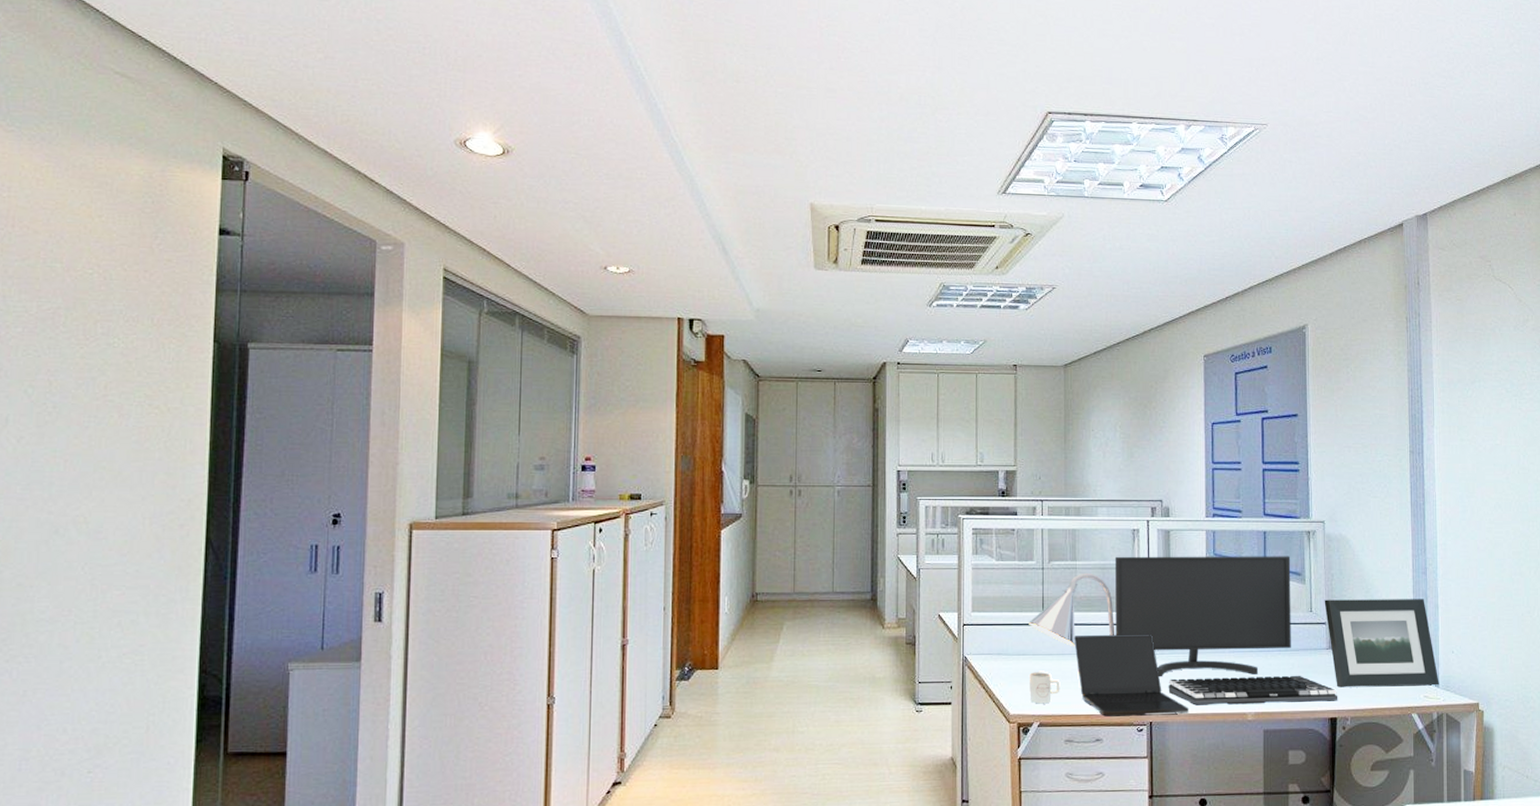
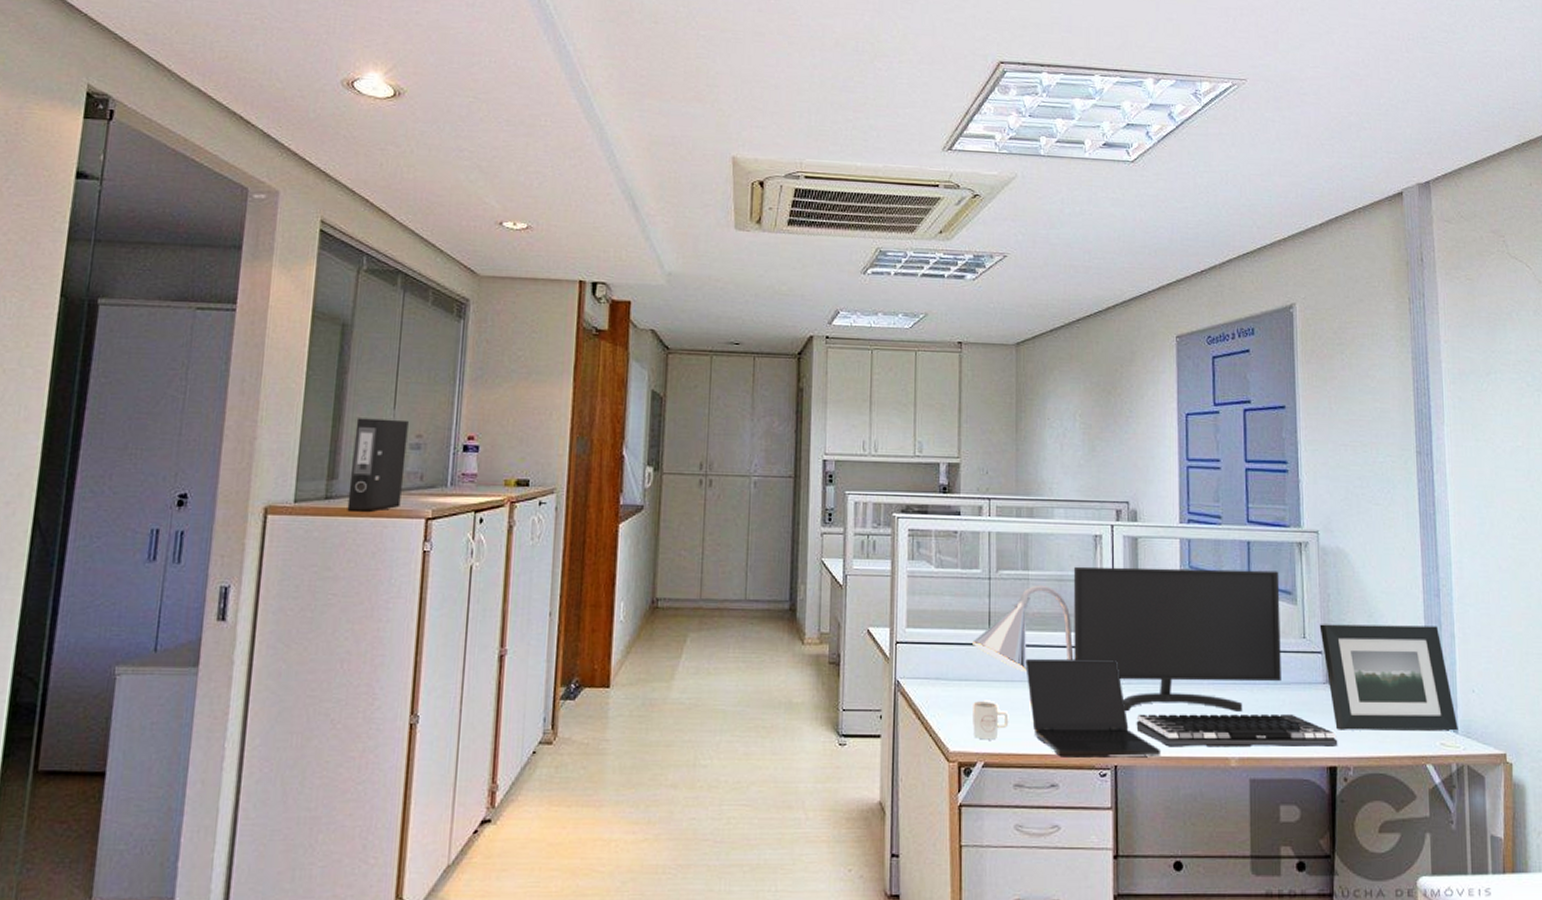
binder: none [482,444,532,526] -> present [347,418,409,513]

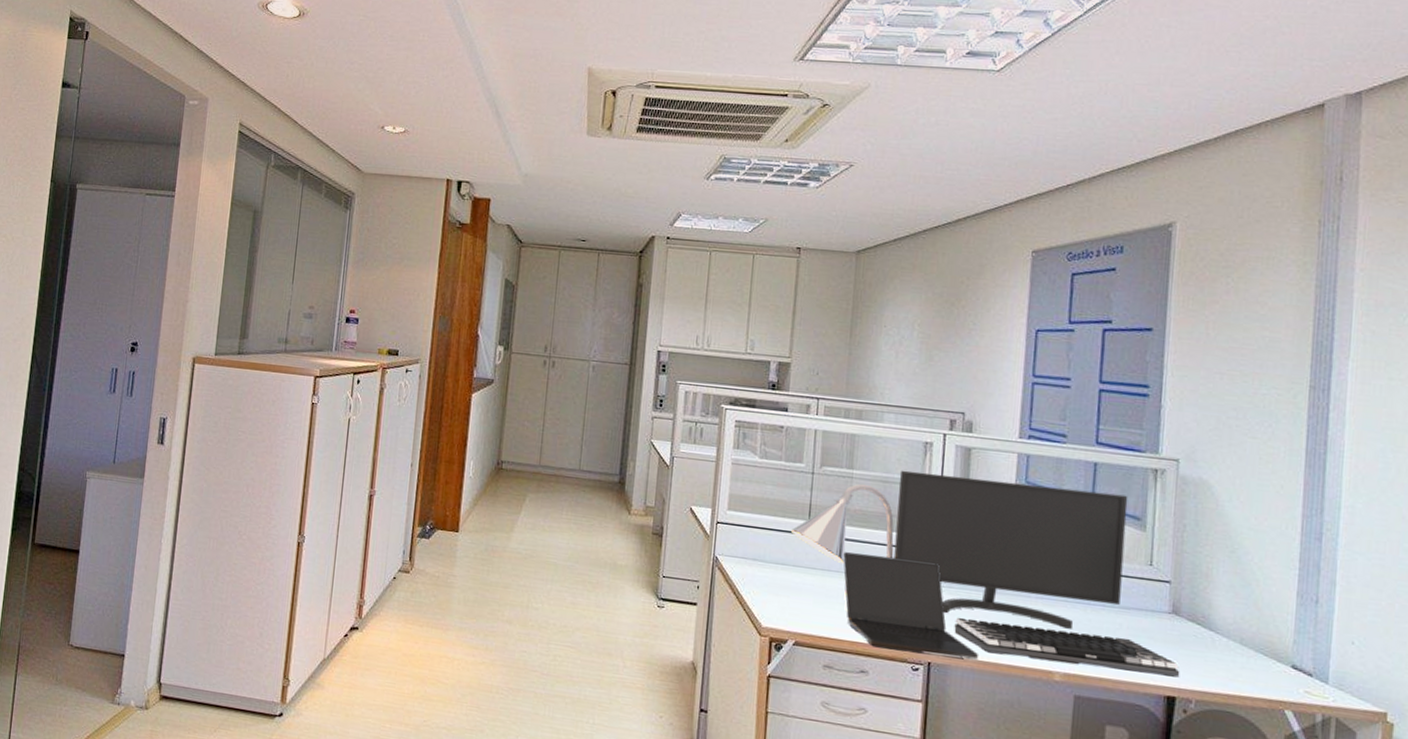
binder: present [347,418,409,513] -> none [254,289,303,369]
mug: present [973,701,1009,740] -> none [786,584,823,622]
picture frame: present [1319,624,1458,731] -> none [1170,553,1329,682]

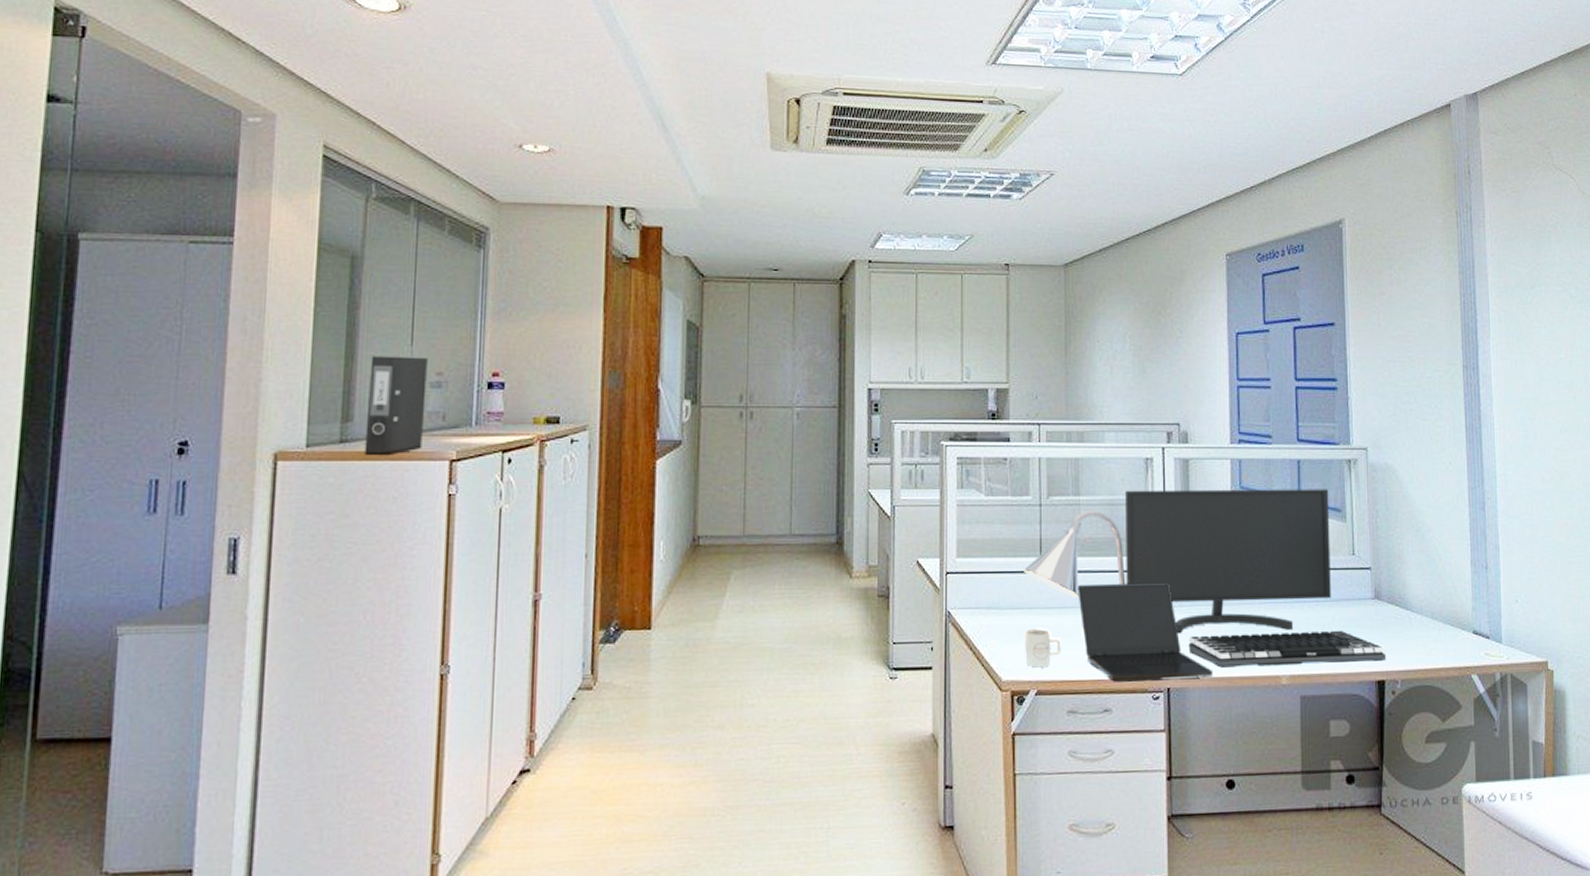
binder: none [254,289,303,369] -> present [364,356,428,456]
mug: none [786,584,823,622] -> present [1025,629,1062,668]

